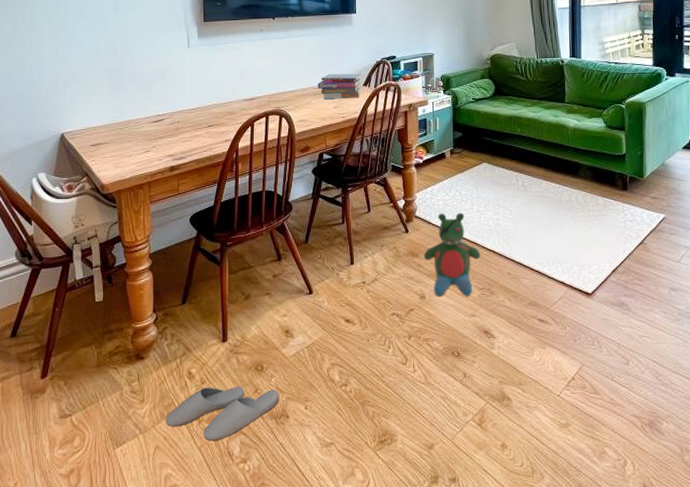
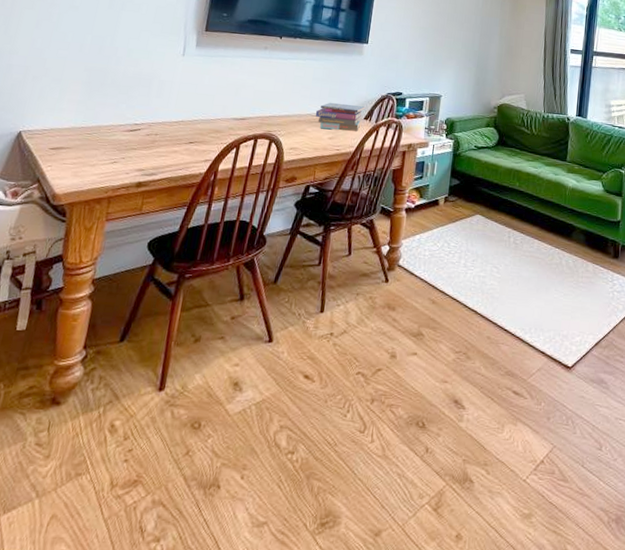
slippers: present [165,386,279,442] -> none [70,445,214,513]
stuffed animal: present [423,213,481,296] -> none [400,264,462,359]

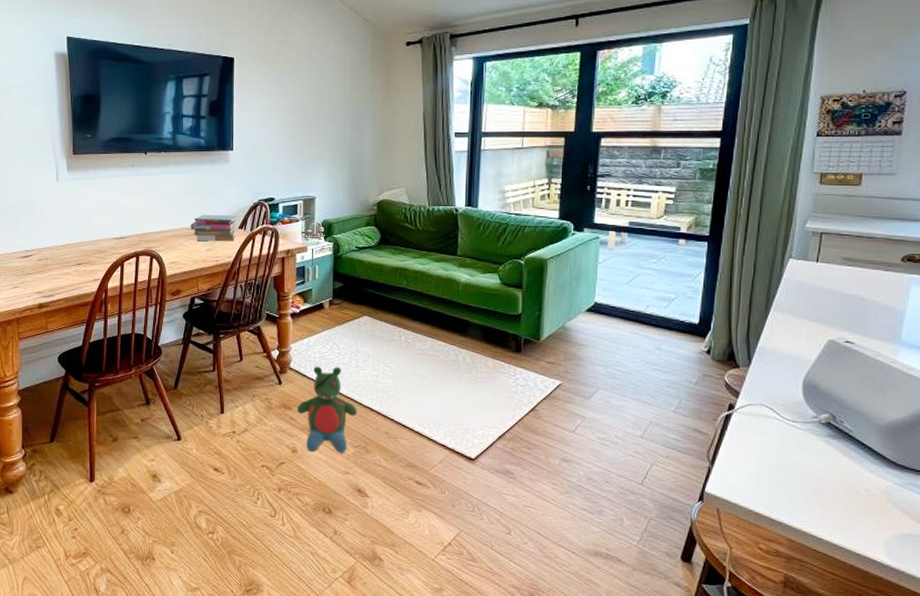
stuffed animal: none [400,264,462,359] -> present [296,366,358,453]

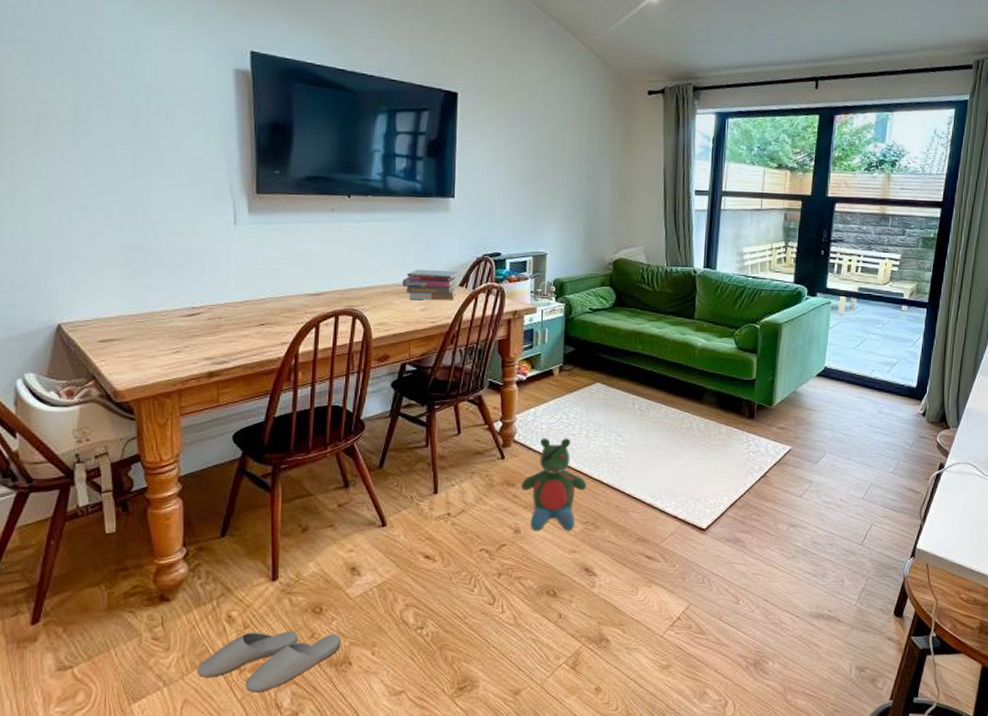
slippers: none [33,525,146,577] -> present [197,631,341,693]

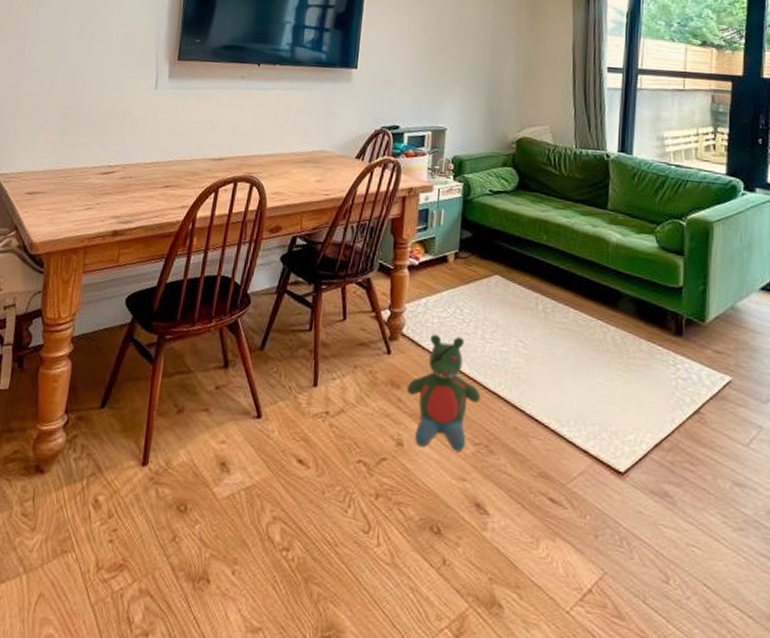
slippers: present [197,631,341,693] -> none [56,523,202,599]
books: present [401,269,460,301] -> none [299,138,357,173]

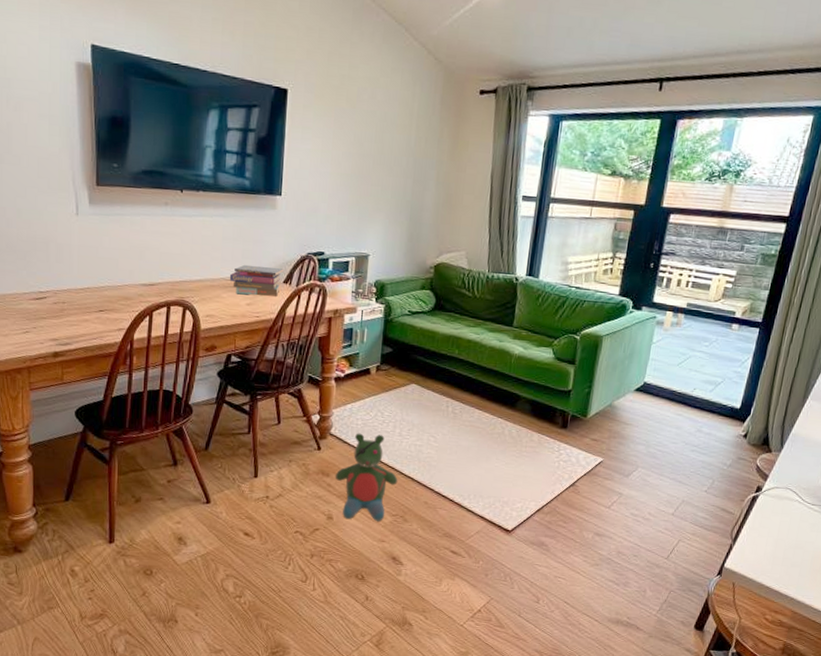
books: none [299,138,357,173] -> present [229,264,285,297]

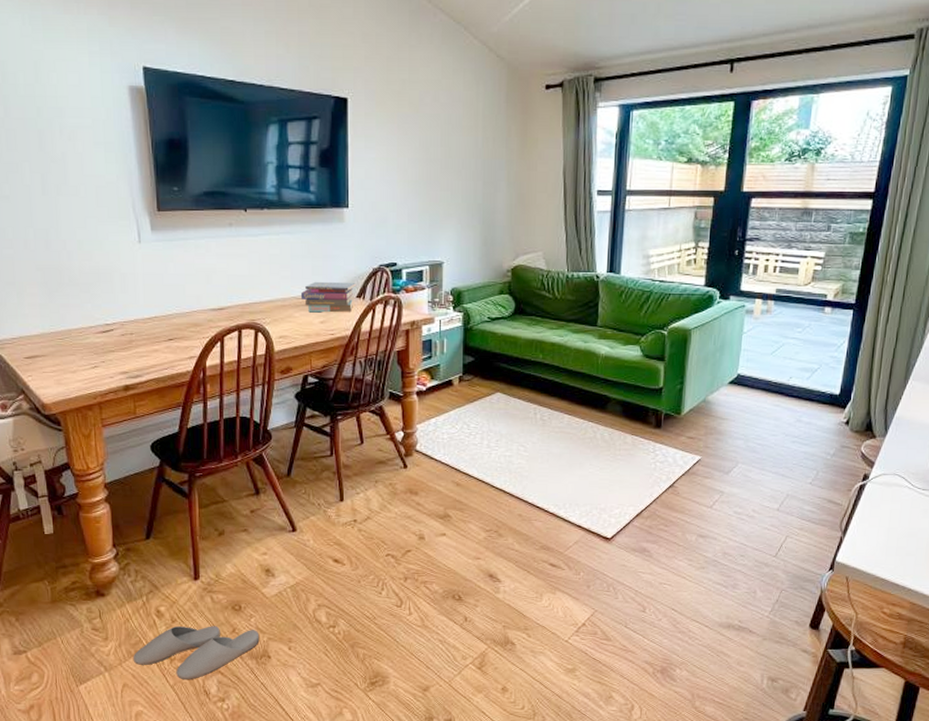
slippers: none [45,586,168,638] -> present [133,626,260,680]
stuffed animal: present [335,433,398,521] -> none [423,447,489,538]

